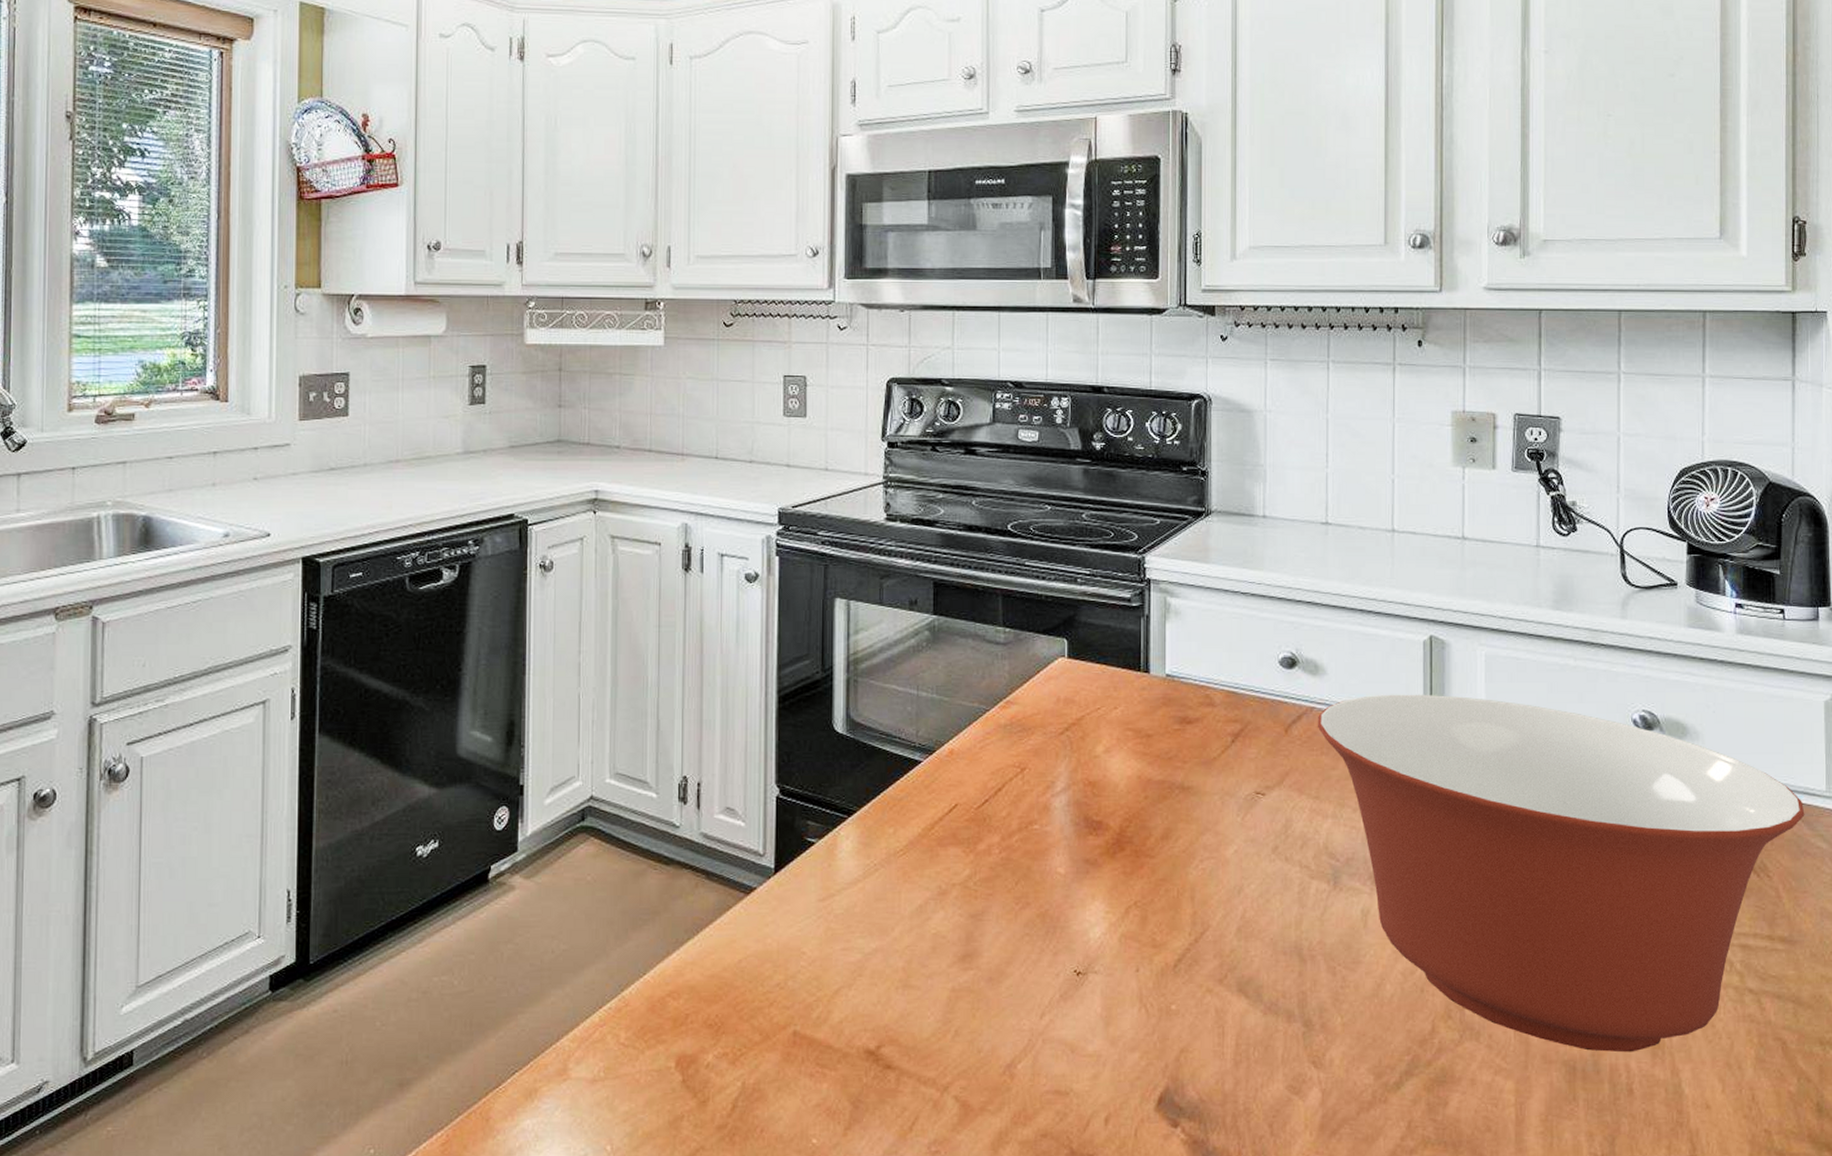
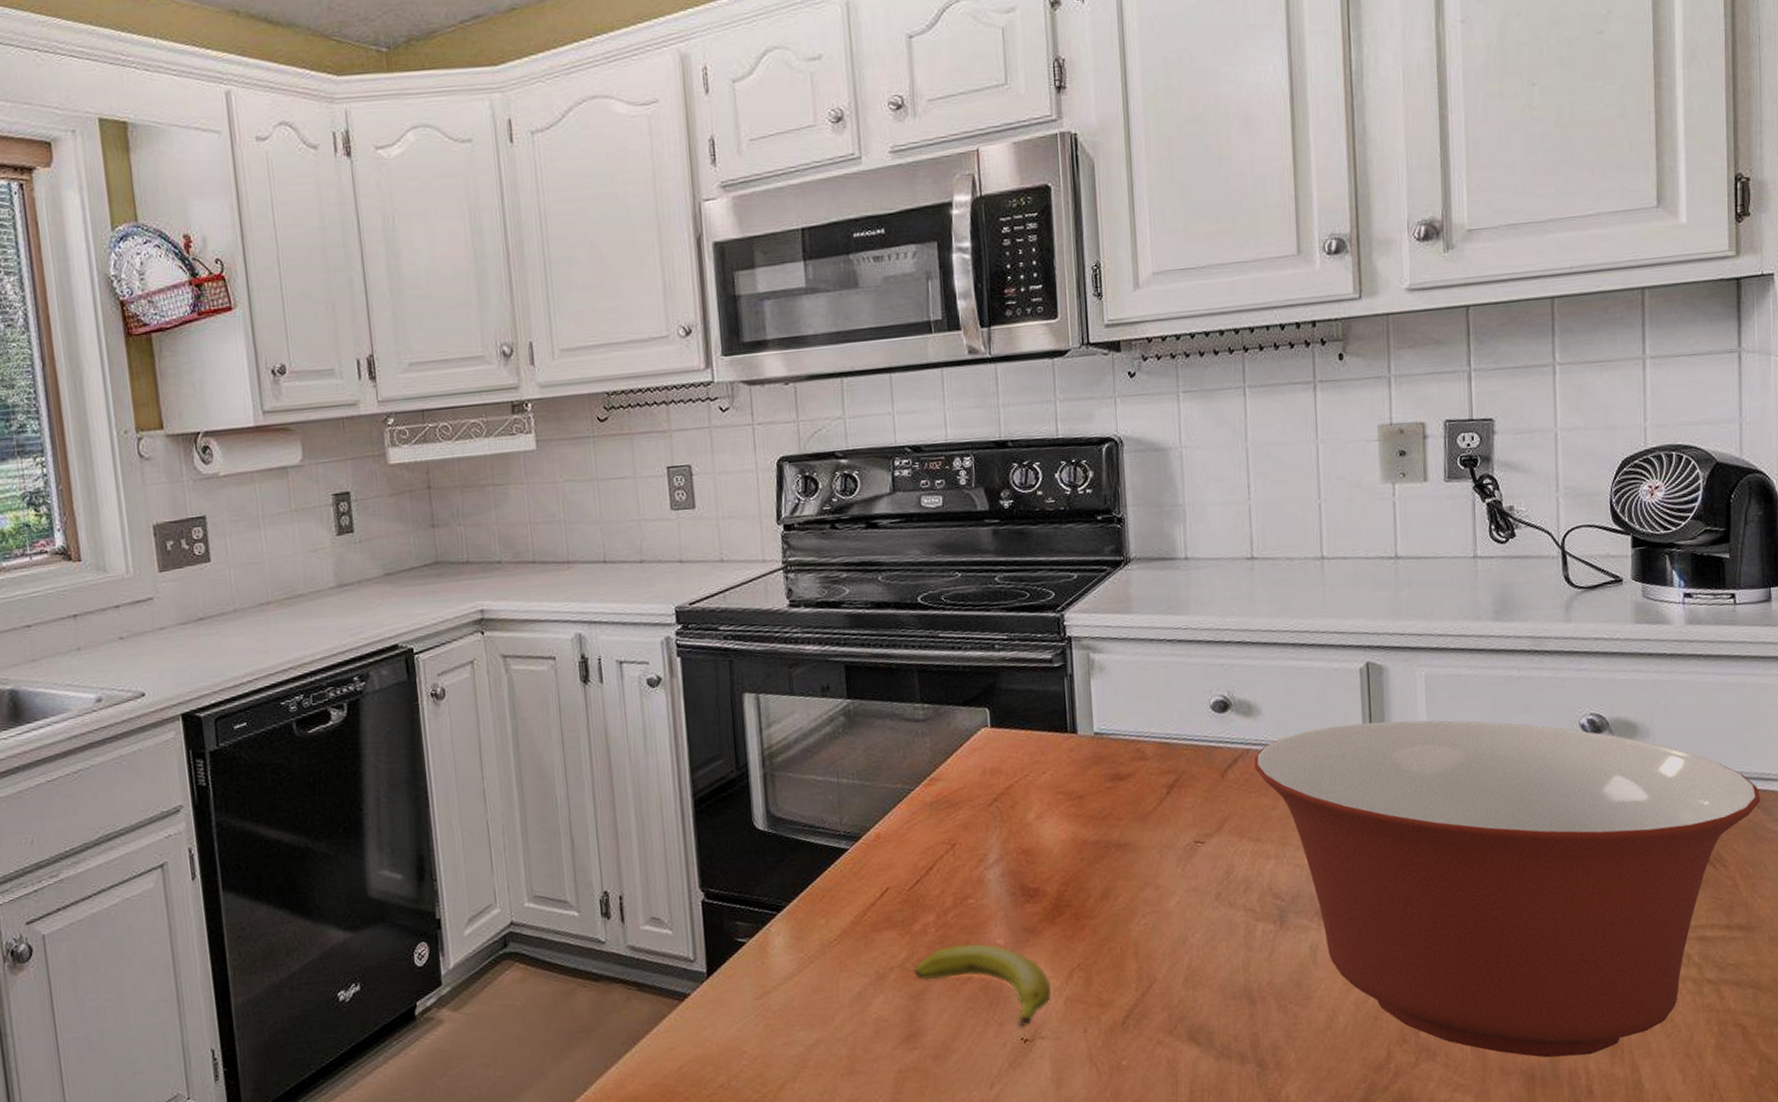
banana: none [975,868,1106,960] -> present [914,944,1051,1028]

